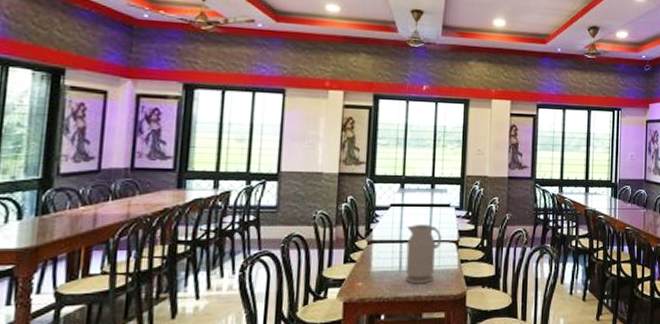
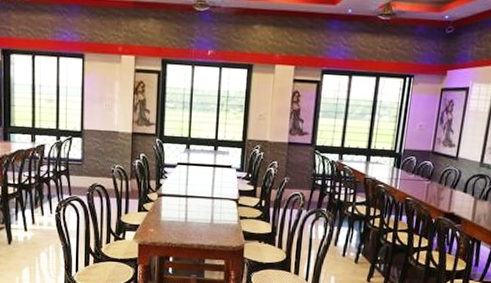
water jug: present [405,225,441,284] -> none [190,182,223,235]

